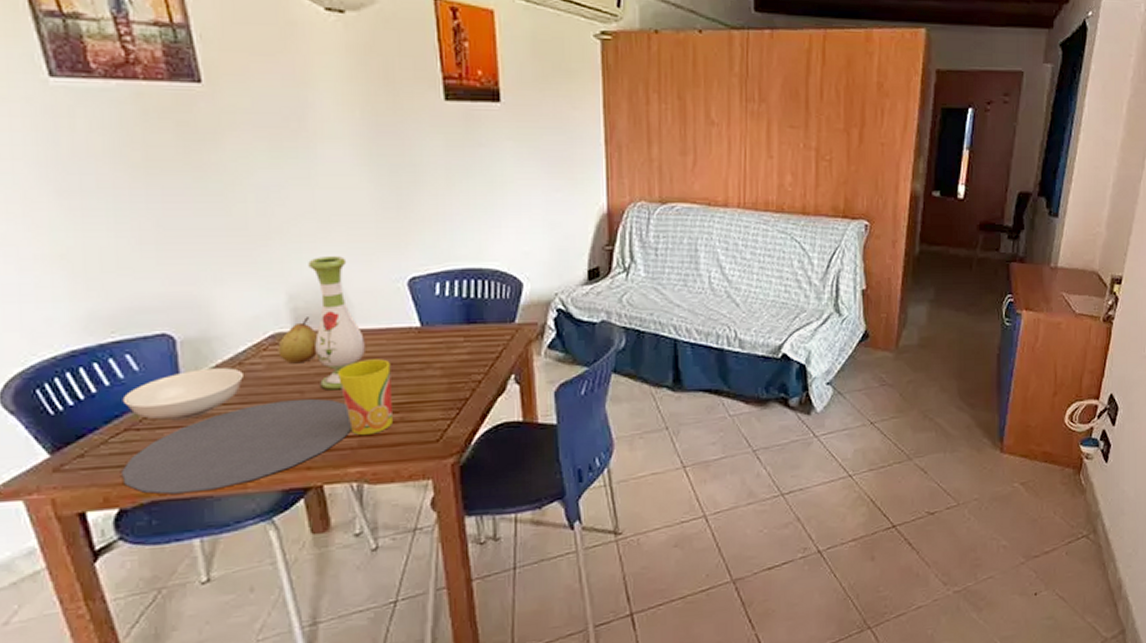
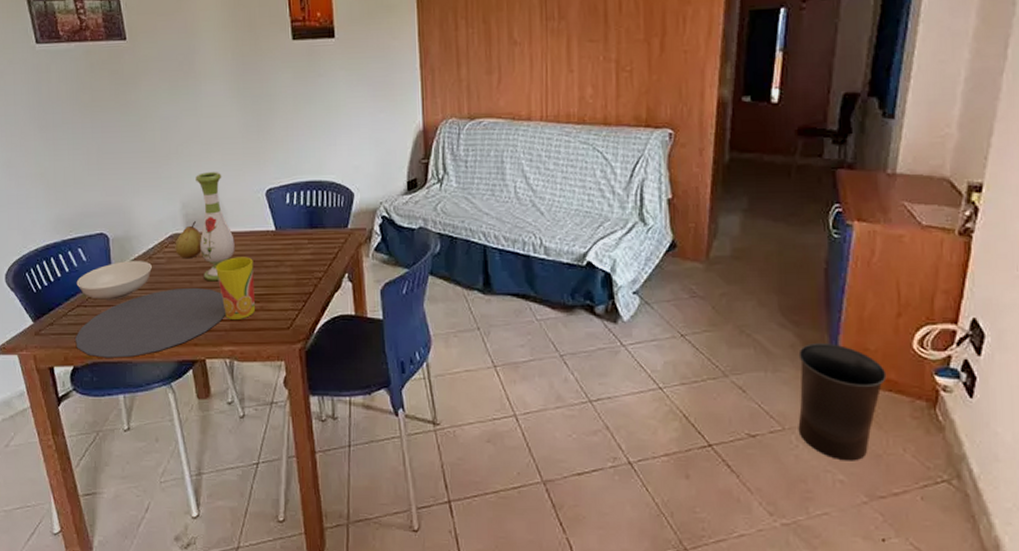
waste bin: none [970,423,1043,528] -> present [798,344,887,461]

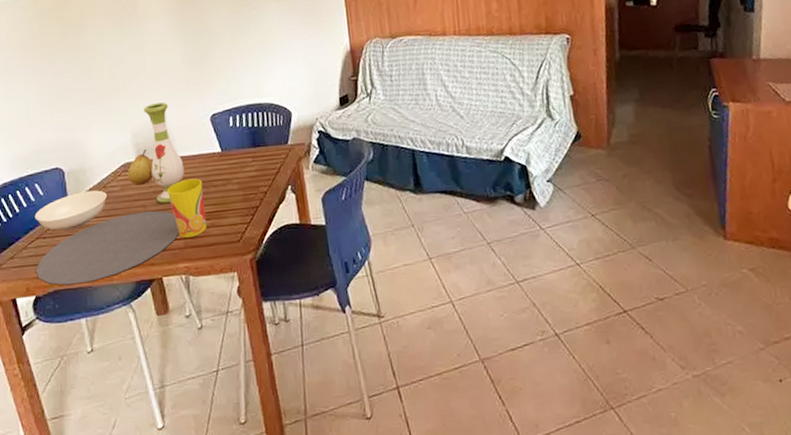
waste bin: present [798,344,887,461] -> none [693,210,770,314]

